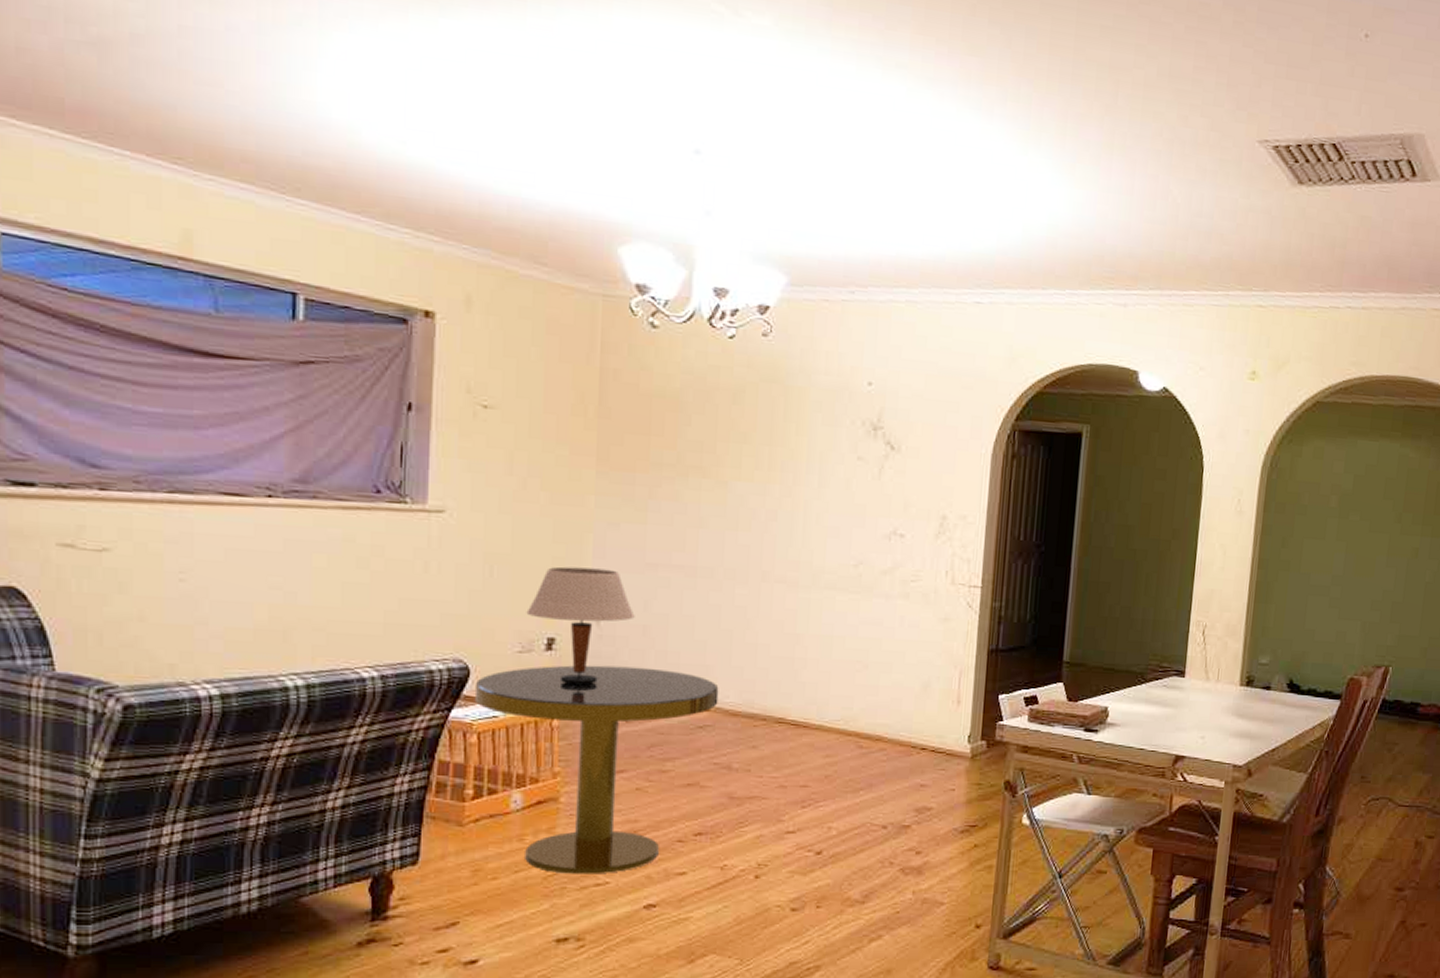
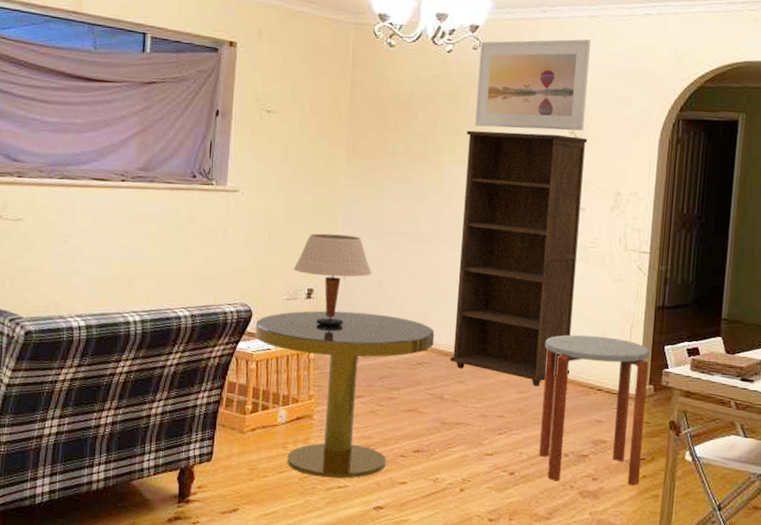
bookcase: none [739,437,907,748] -> present [450,130,588,386]
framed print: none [766,326,909,441] -> present [475,39,590,131]
side table: none [851,685,982,858] -> present [539,334,650,486]

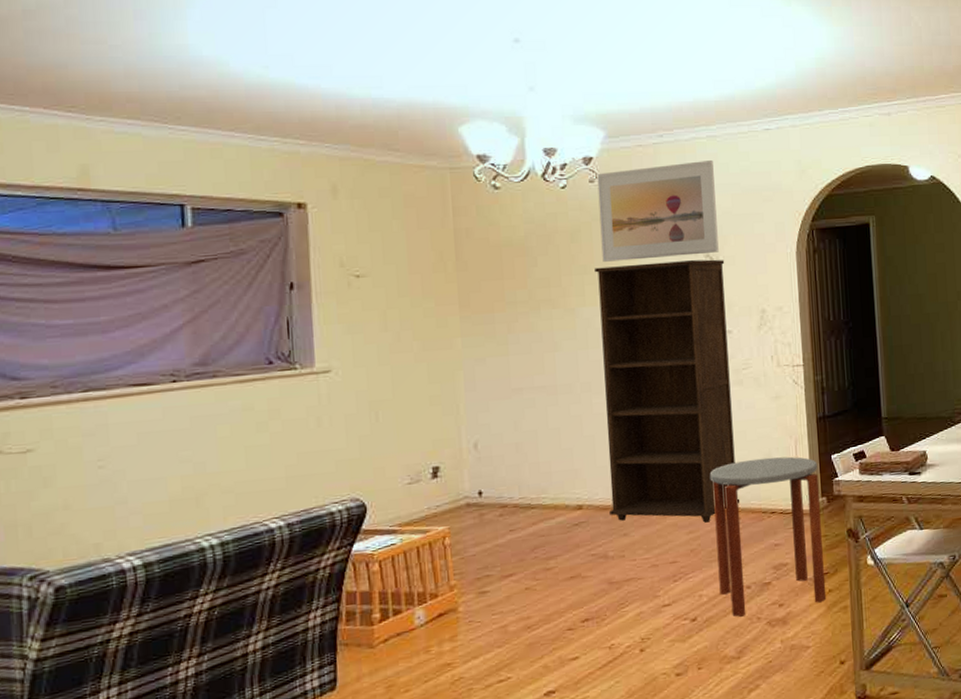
side table: present [254,310,435,479] -> none [372,478,589,677]
table lamp: present [293,233,372,327] -> none [411,399,507,506]

